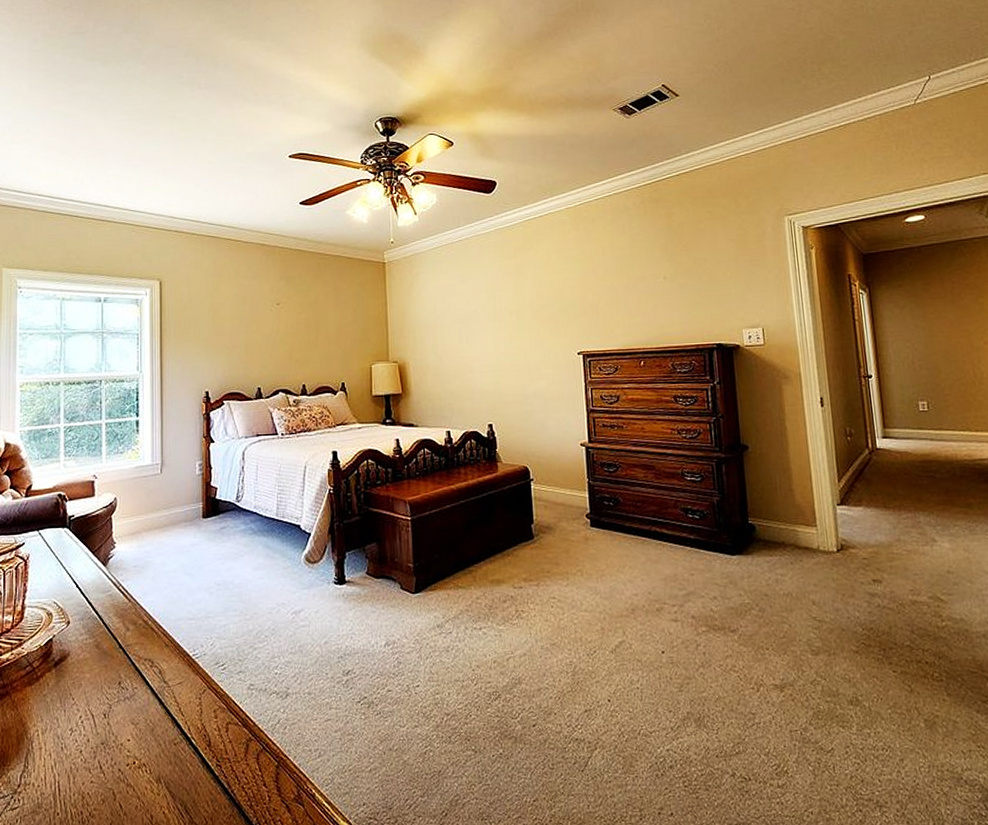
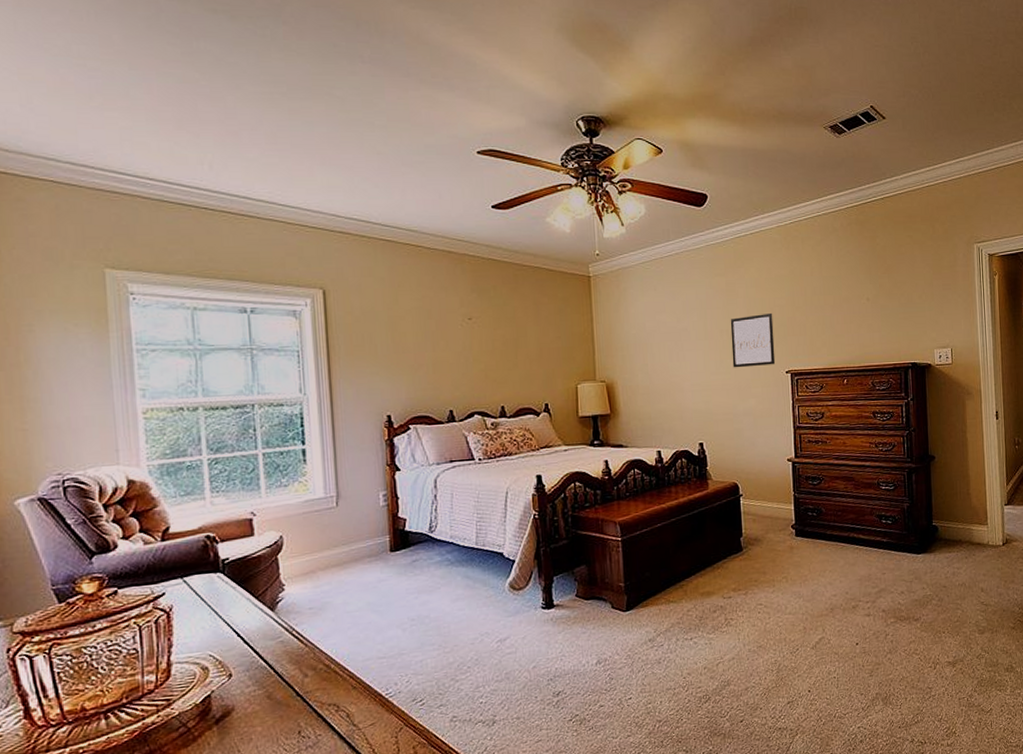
wall art: none [519,293,567,349] -> present [730,312,776,368]

